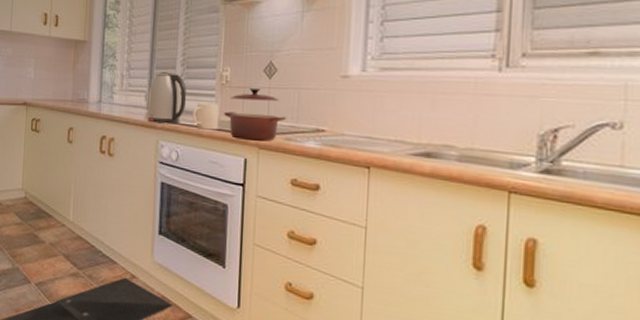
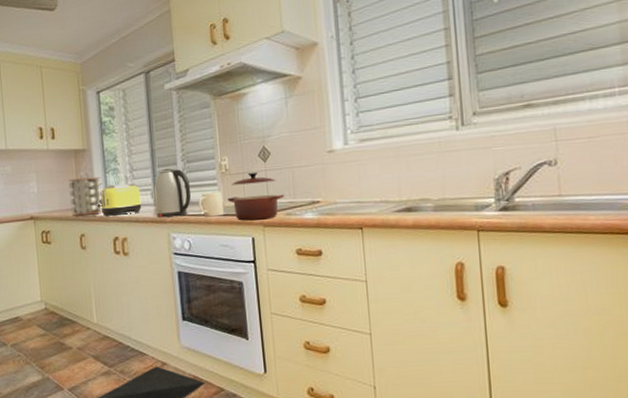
spice rack: none [63,63,98,110] -> present [68,171,103,217]
toaster: none [89,81,135,115] -> present [97,183,142,217]

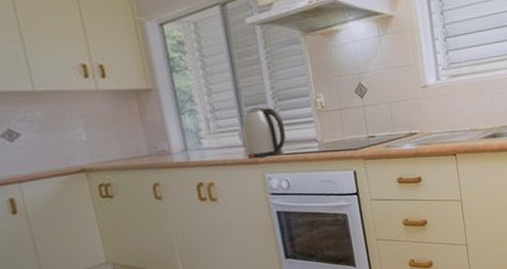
spice rack: present [68,171,103,217] -> none [130,114,181,165]
toaster: present [97,183,142,217] -> none [172,125,229,162]
mug: present [198,191,224,217] -> none [294,128,323,155]
saucepan: present [227,173,285,221] -> none [325,109,383,156]

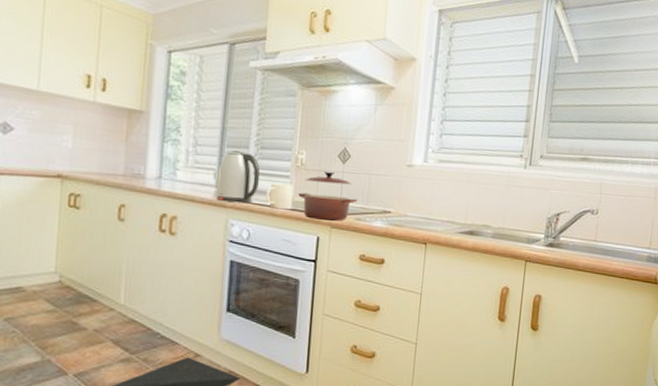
mug: none [294,128,323,155] -> present [265,183,294,210]
saucepan: none [325,109,383,156] -> present [298,172,358,221]

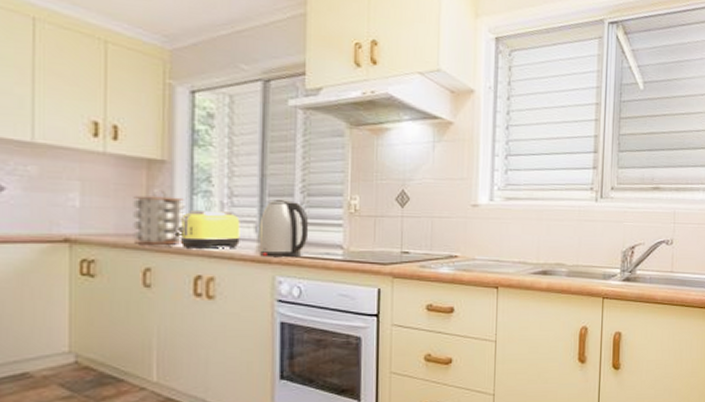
spice rack: none [112,135,157,186] -> present [133,188,185,246]
toaster: none [146,156,202,192] -> present [174,210,240,250]
mug: present [265,183,294,210] -> none [317,233,349,262]
saucepan: present [298,172,358,221] -> none [353,217,420,270]

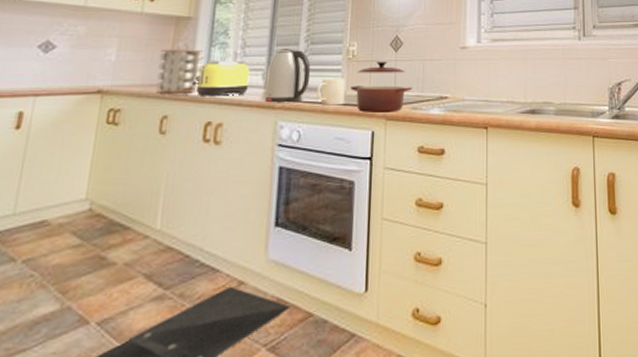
mug: none [317,233,349,262] -> present [316,78,346,106]
saucepan: none [353,217,420,270] -> present [350,62,412,112]

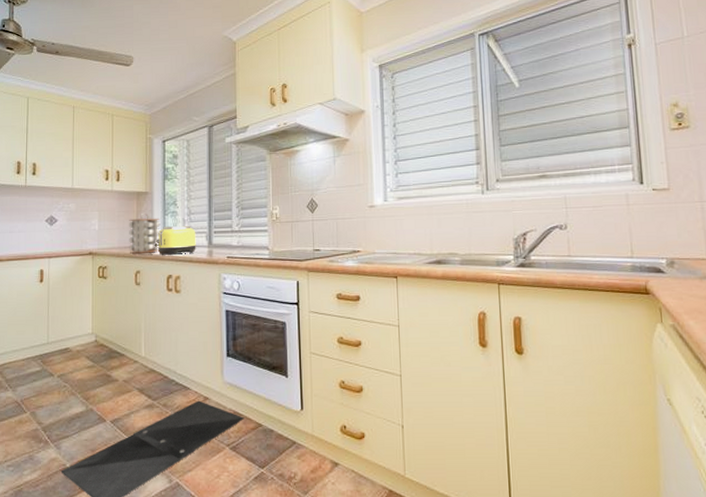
kettle: present [264,49,311,103] -> none [209,214,244,259]
mug: present [316,78,346,106] -> none [249,237,273,261]
saucepan: present [350,62,412,112] -> none [276,222,329,266]

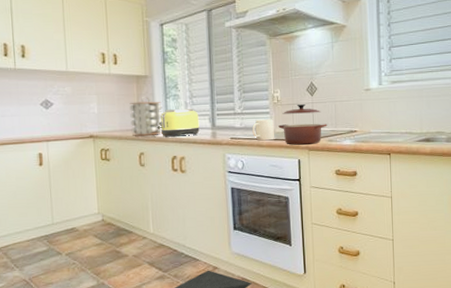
mug: none [249,237,273,261] -> present [252,119,275,141]
saucepan: none [276,222,329,266] -> present [278,104,328,145]

